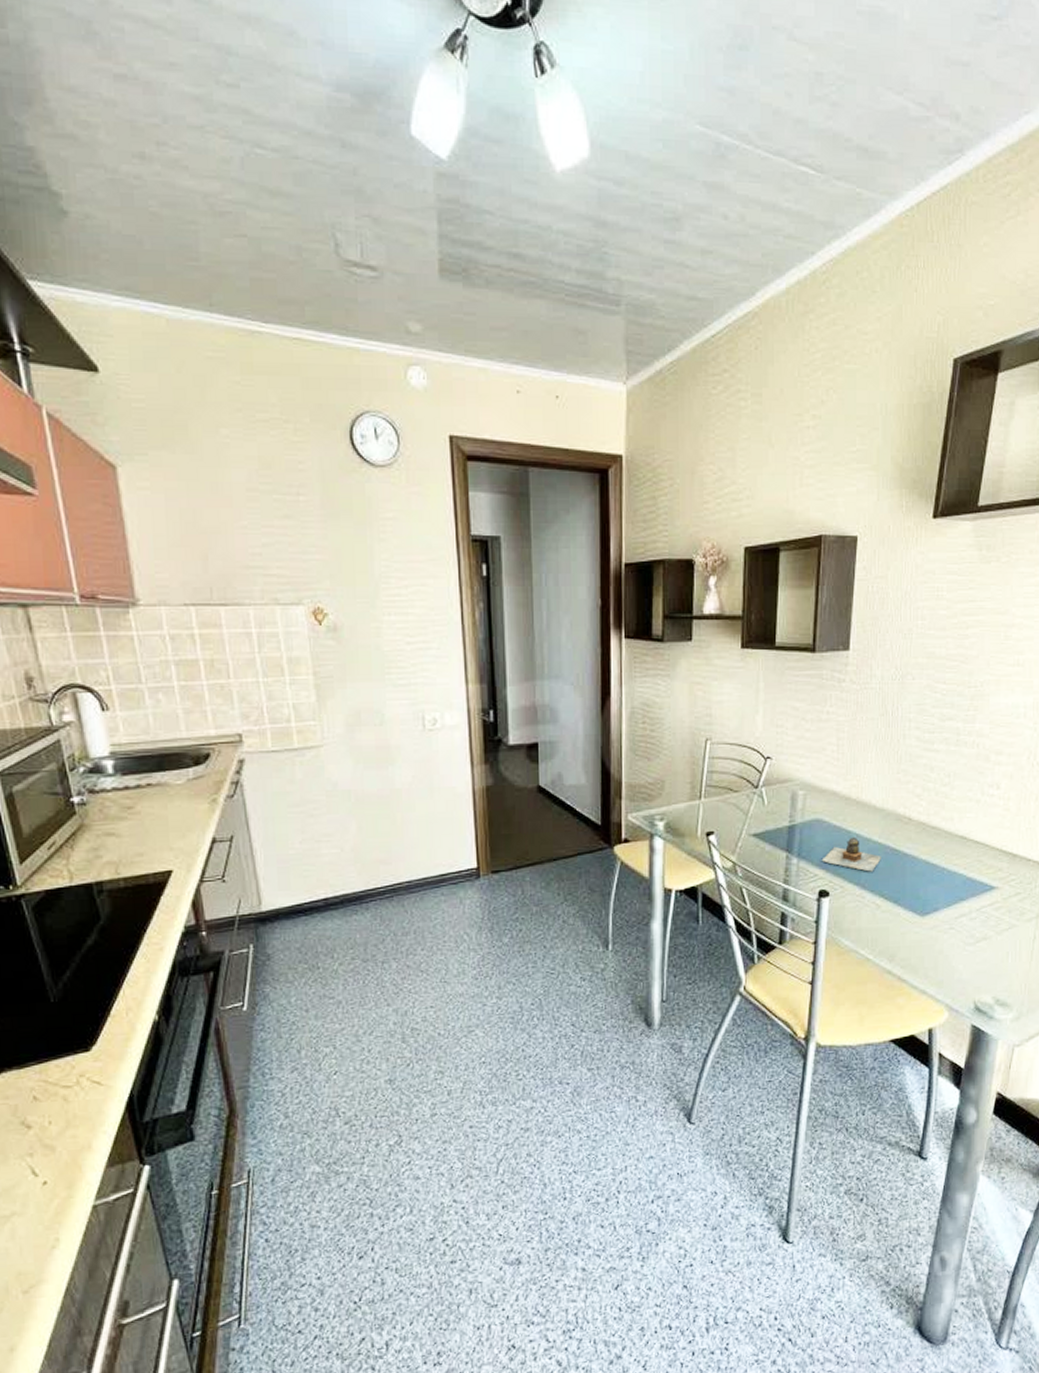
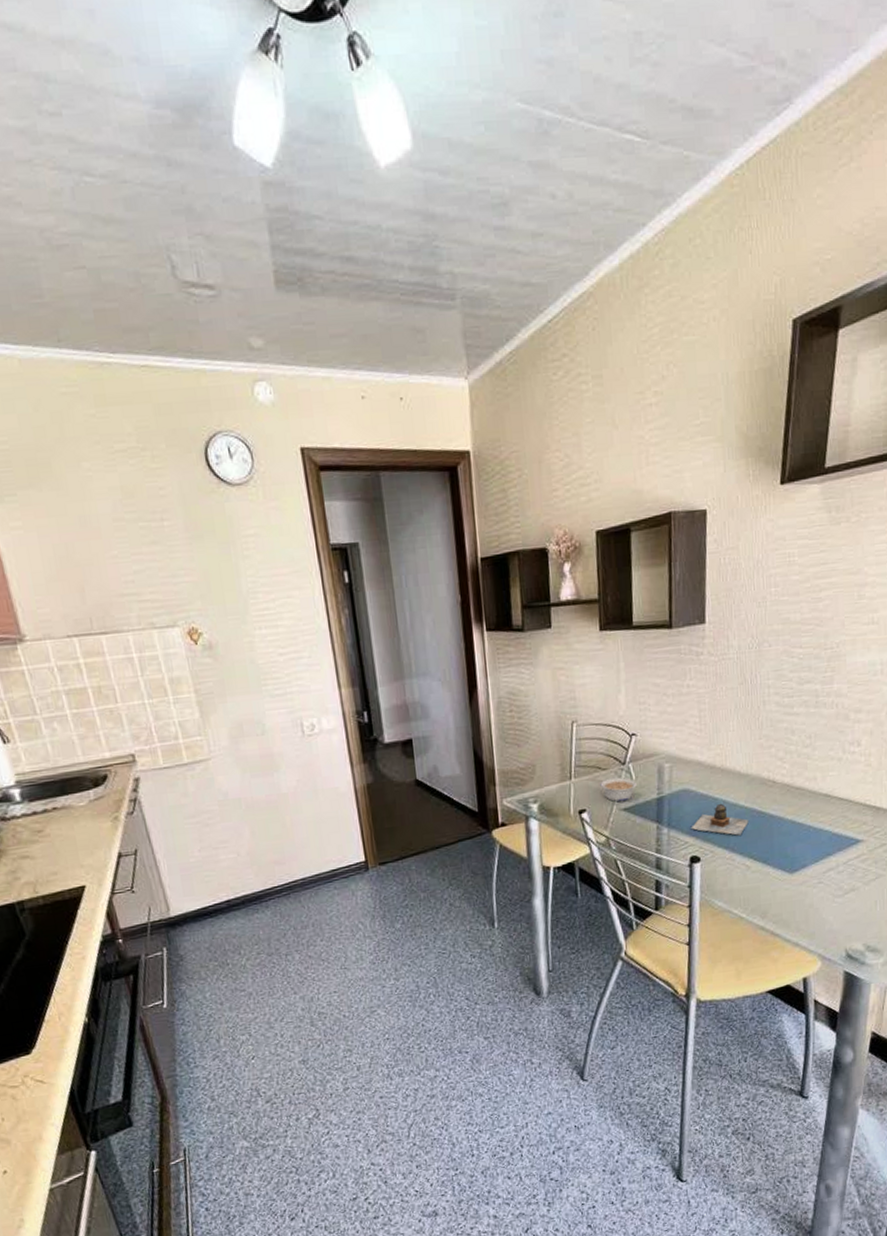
legume: none [731,800,768,827] -> present [600,777,637,802]

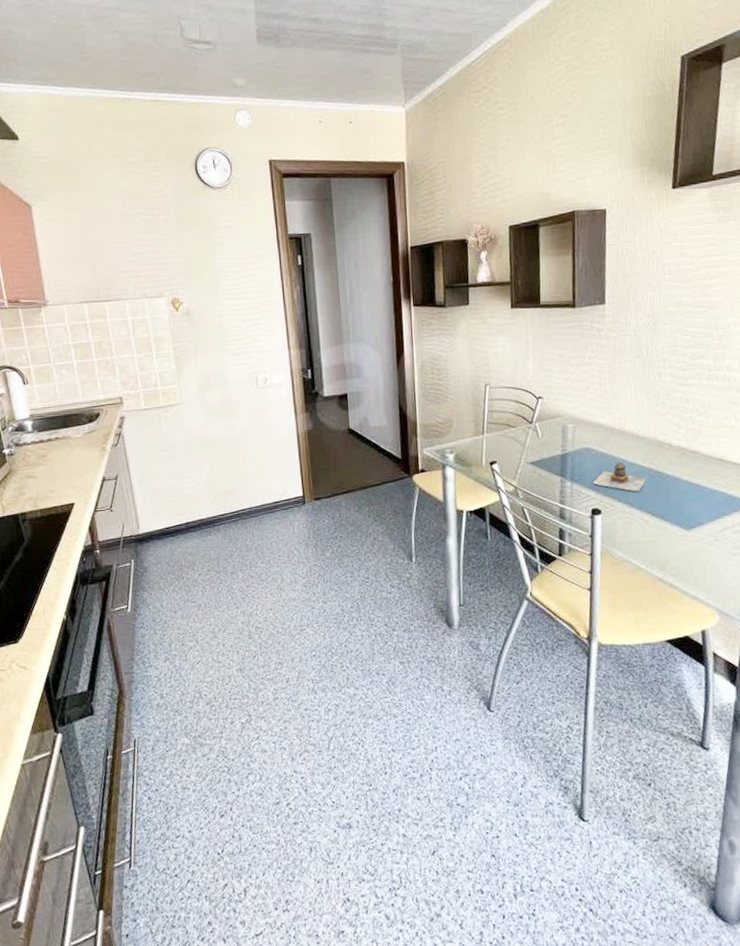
legume: present [600,777,637,802] -> none [509,434,543,456]

